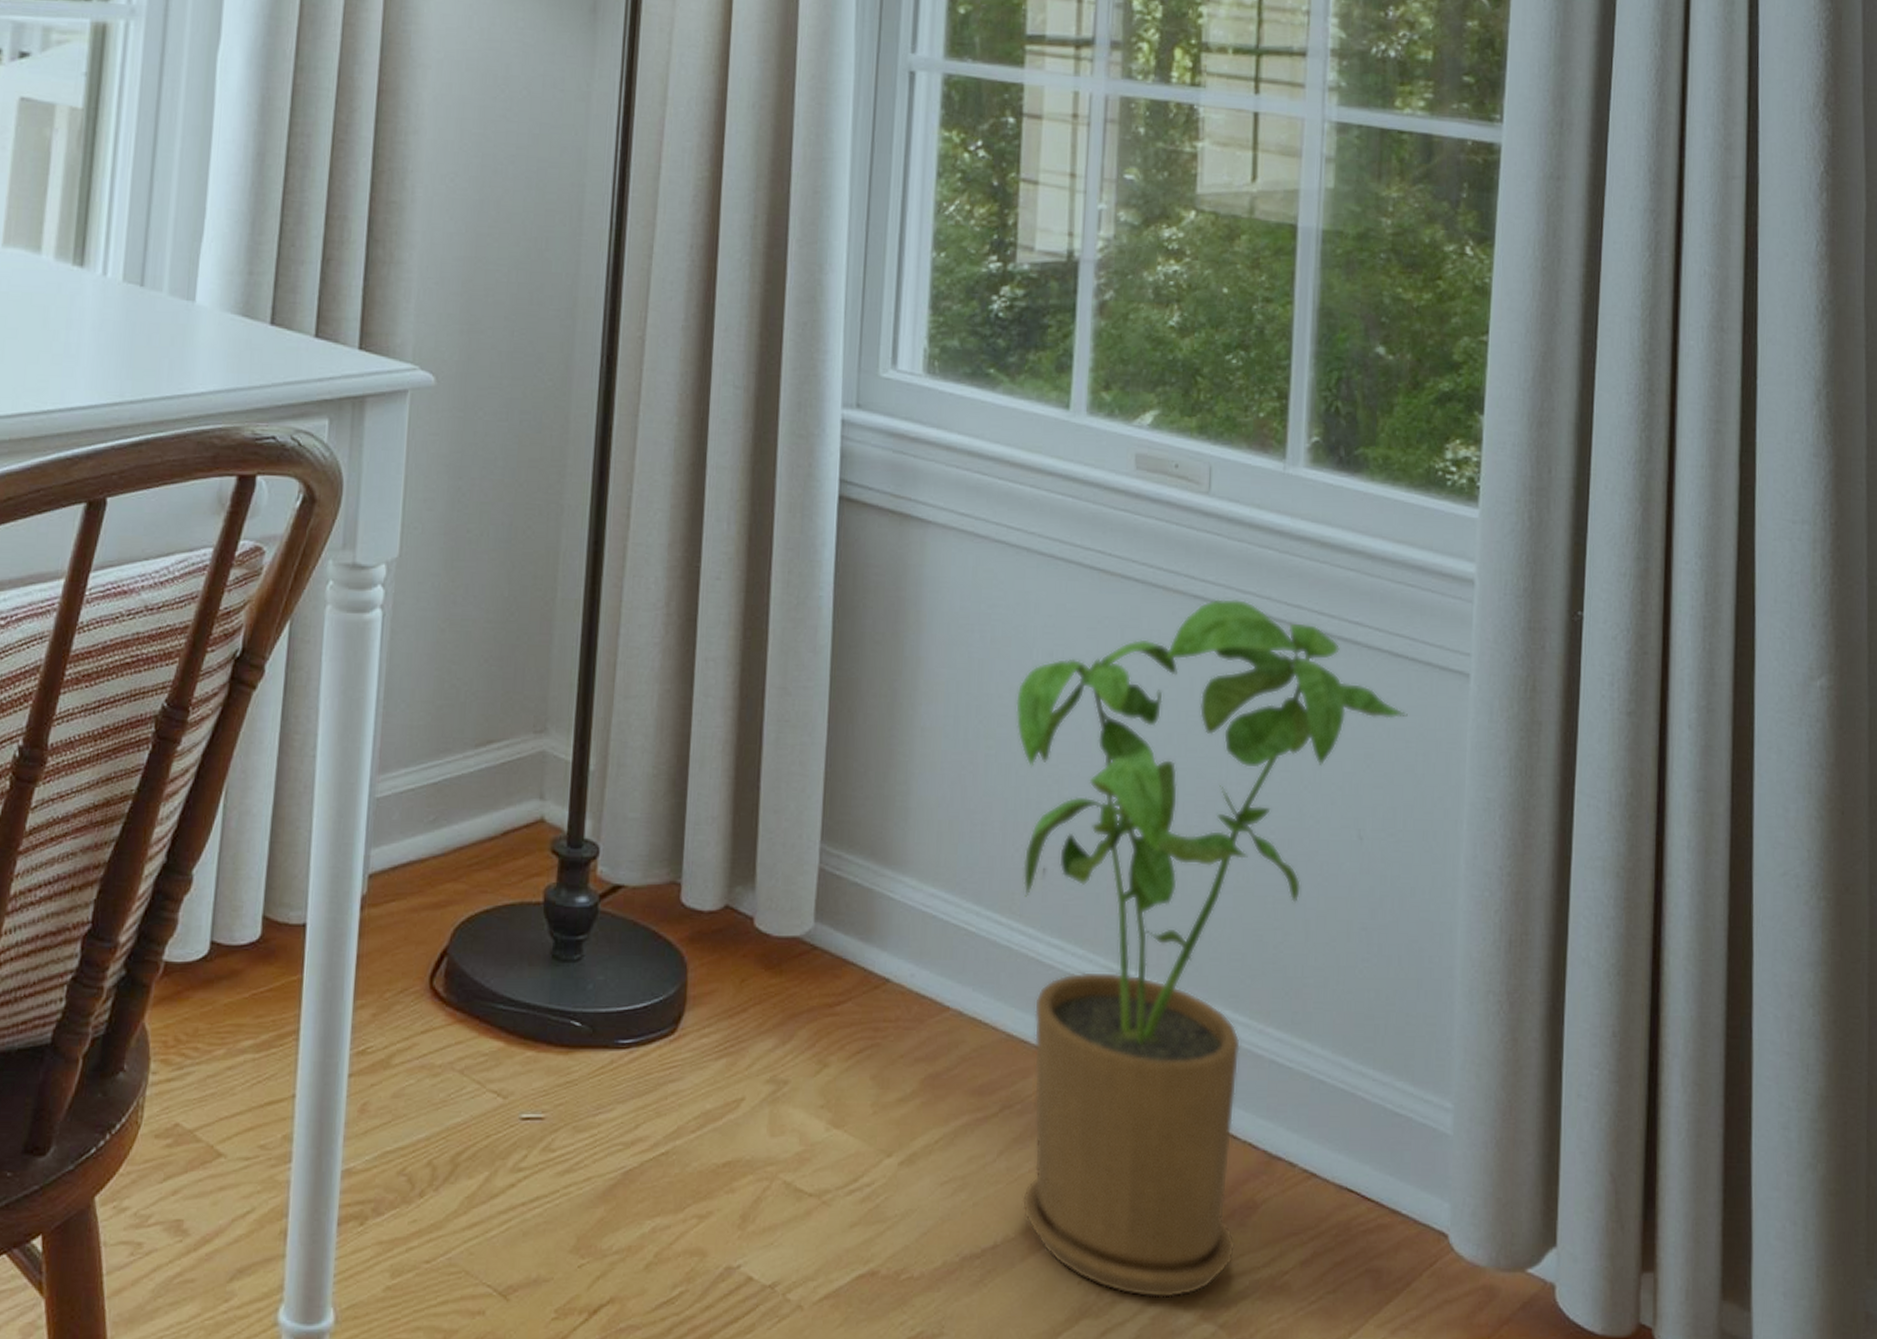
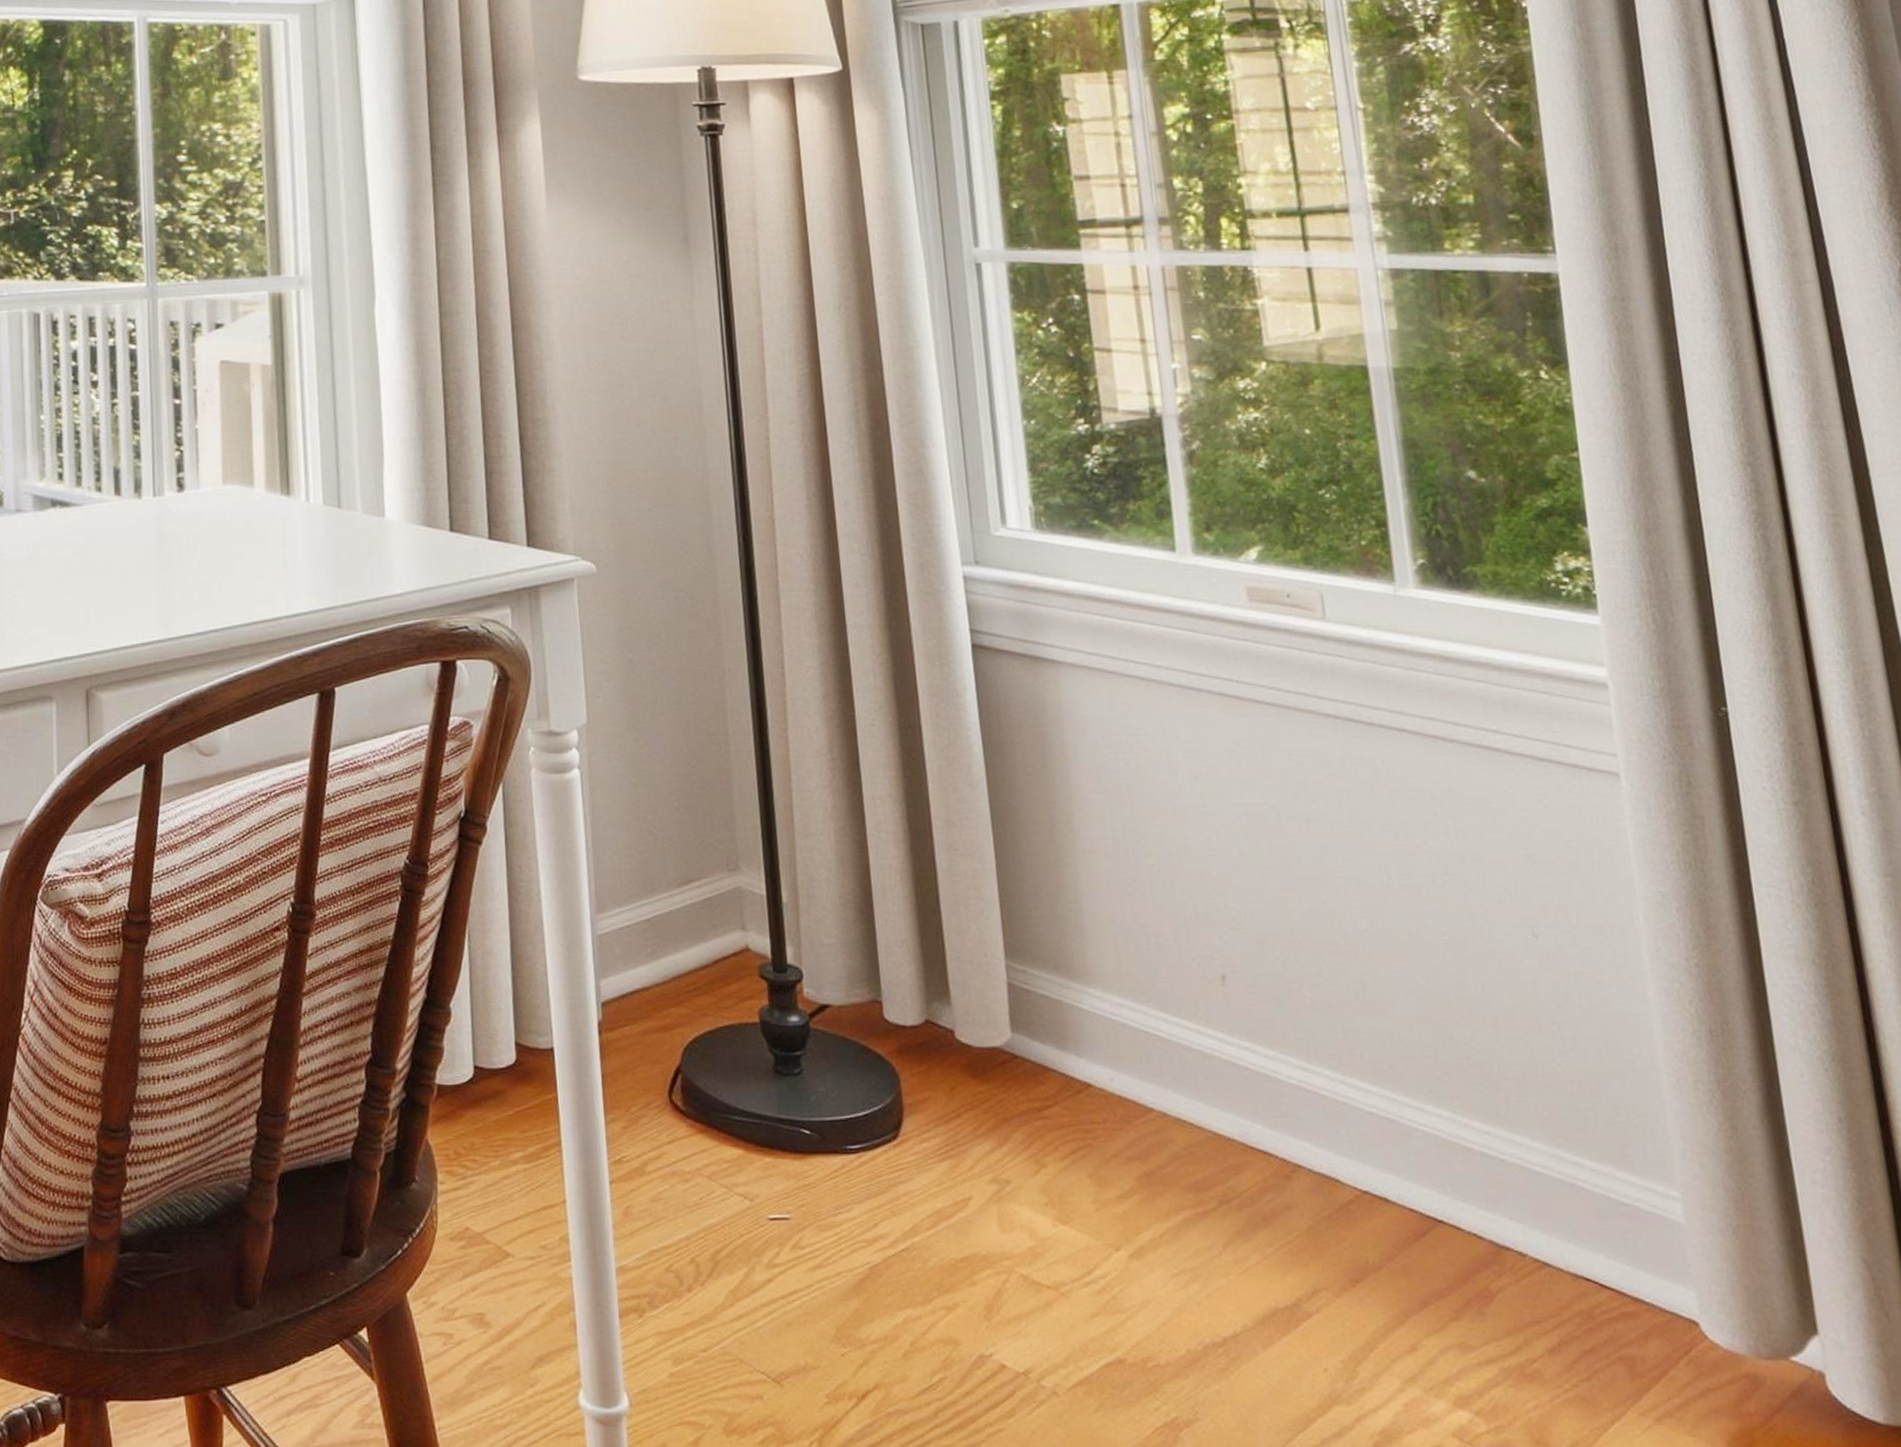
house plant: present [1015,598,1408,1298] -> none [1168,715,1562,1385]

